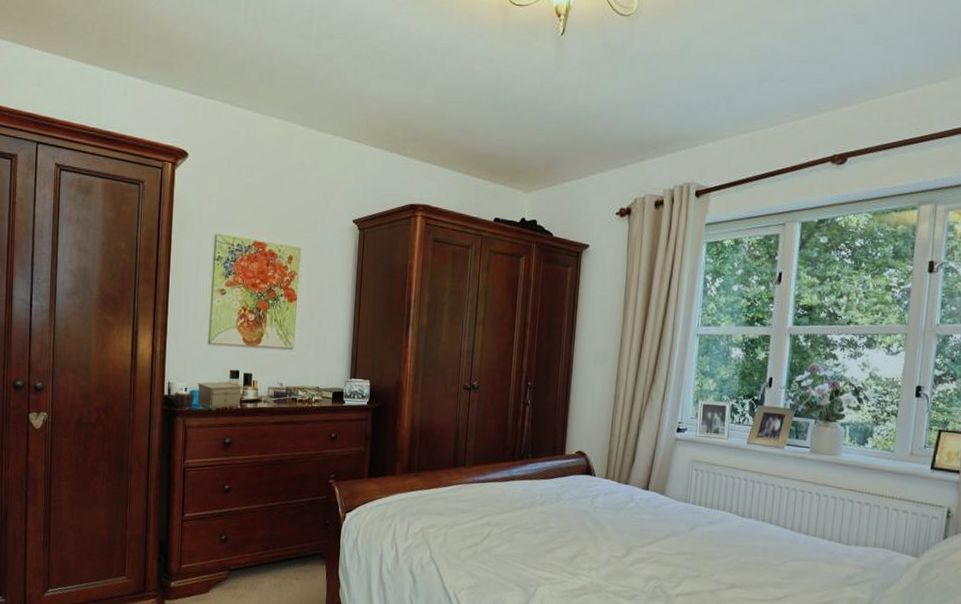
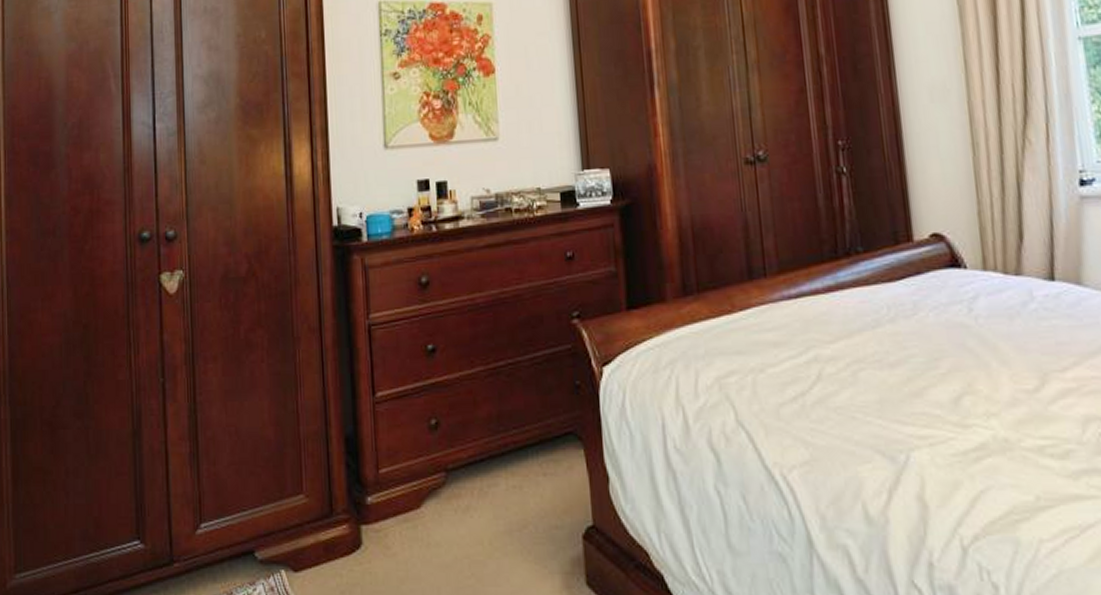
candle: present [173,389,195,410] -> none [345,215,374,244]
jewelry box: present [197,381,243,411] -> none [374,197,437,241]

